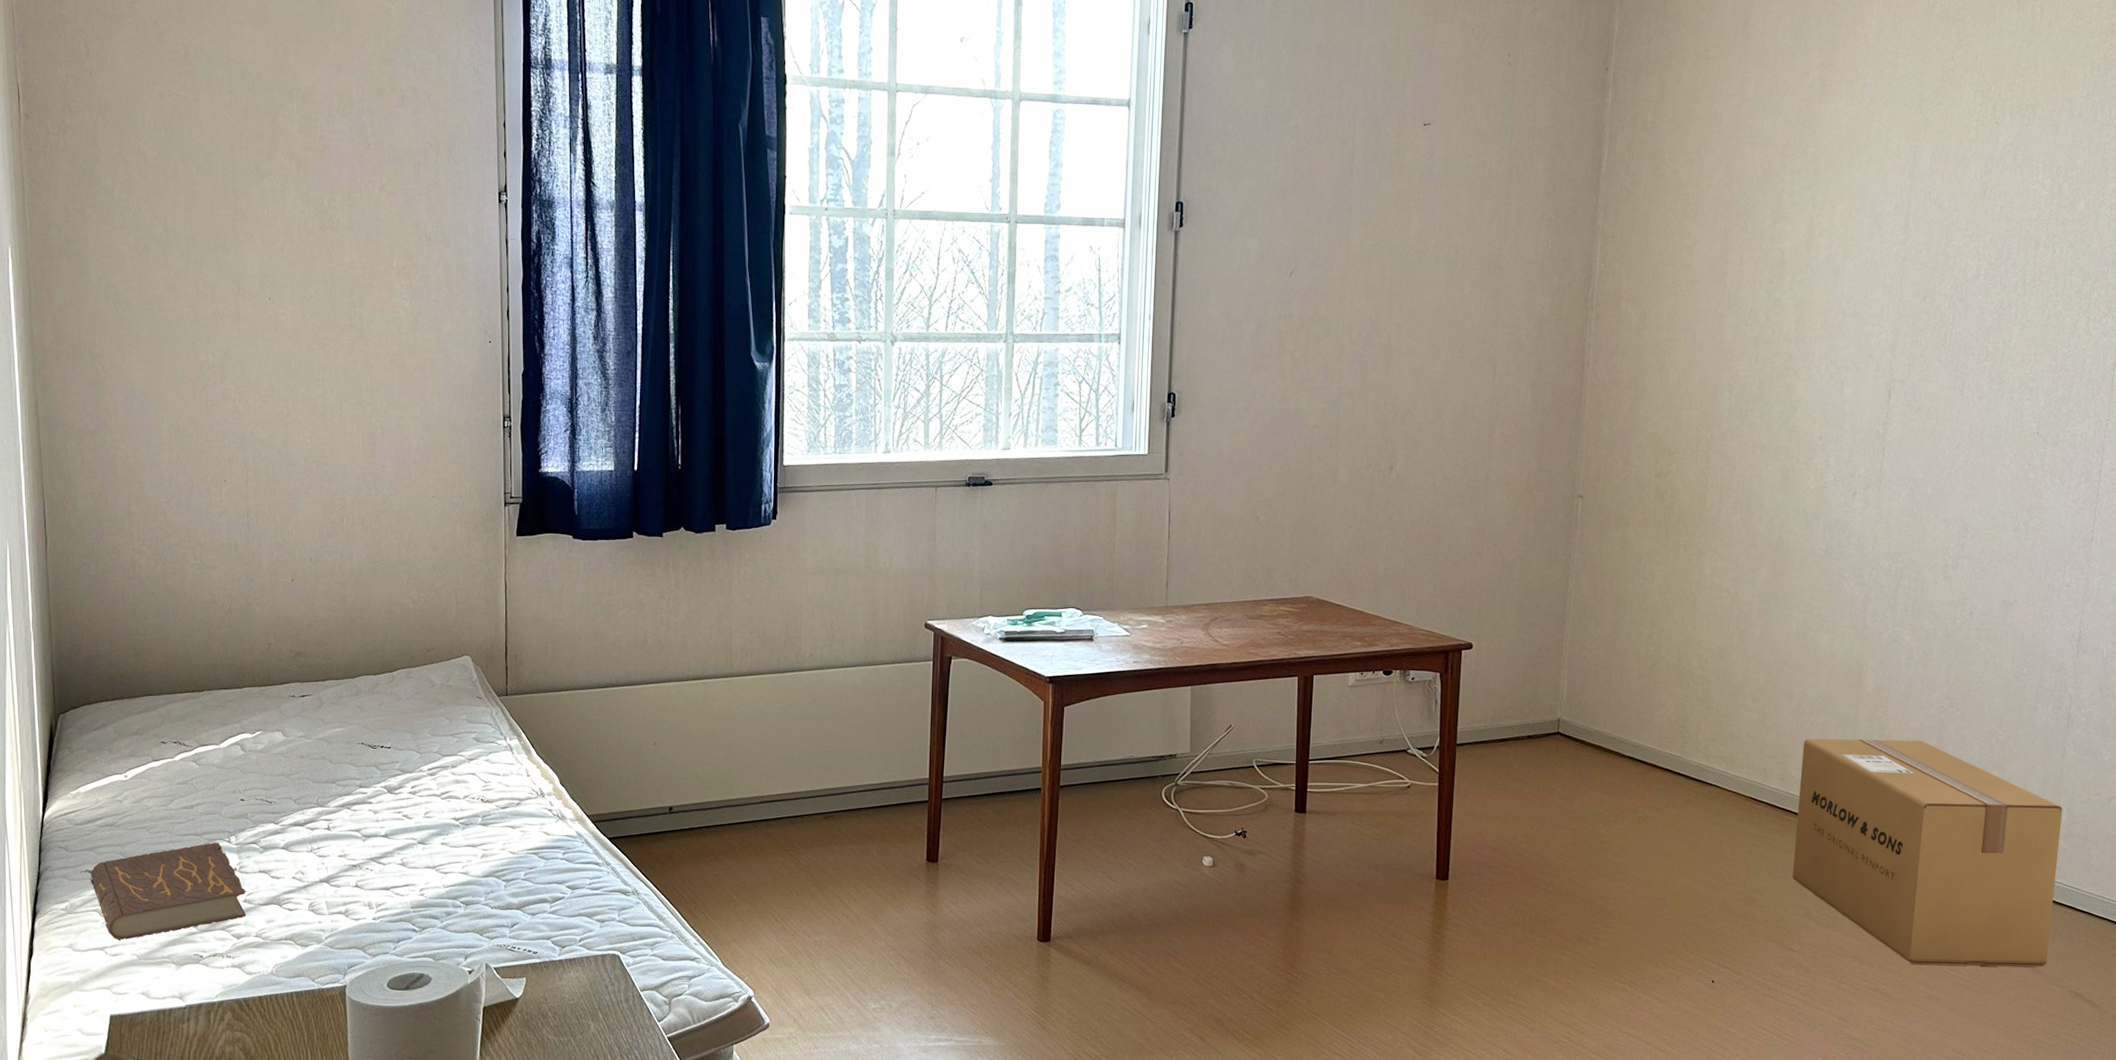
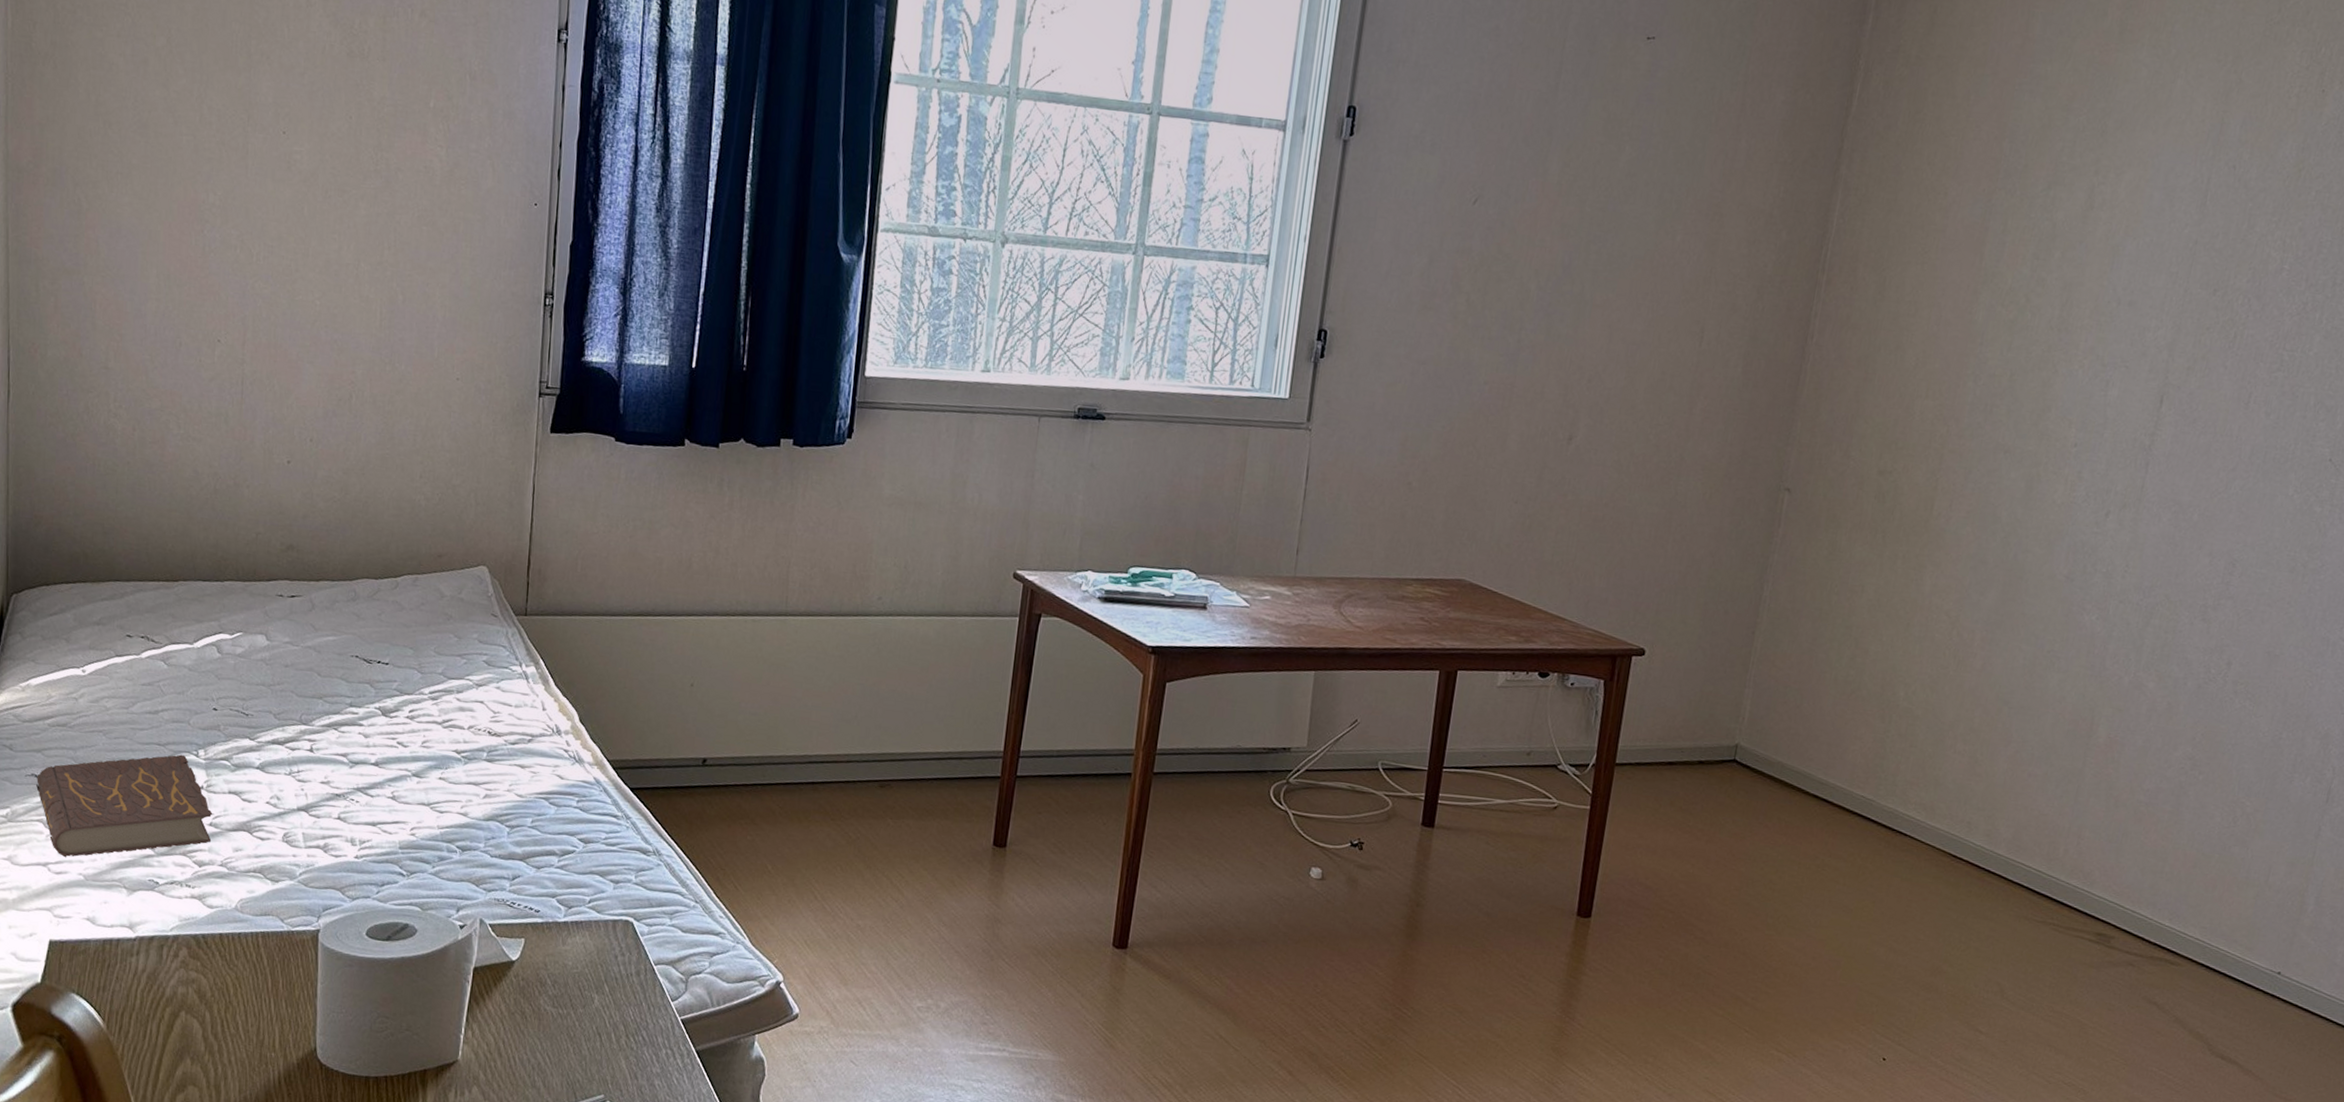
box: present [1792,738,2063,967] -> none [1988,791,2310,1076]

